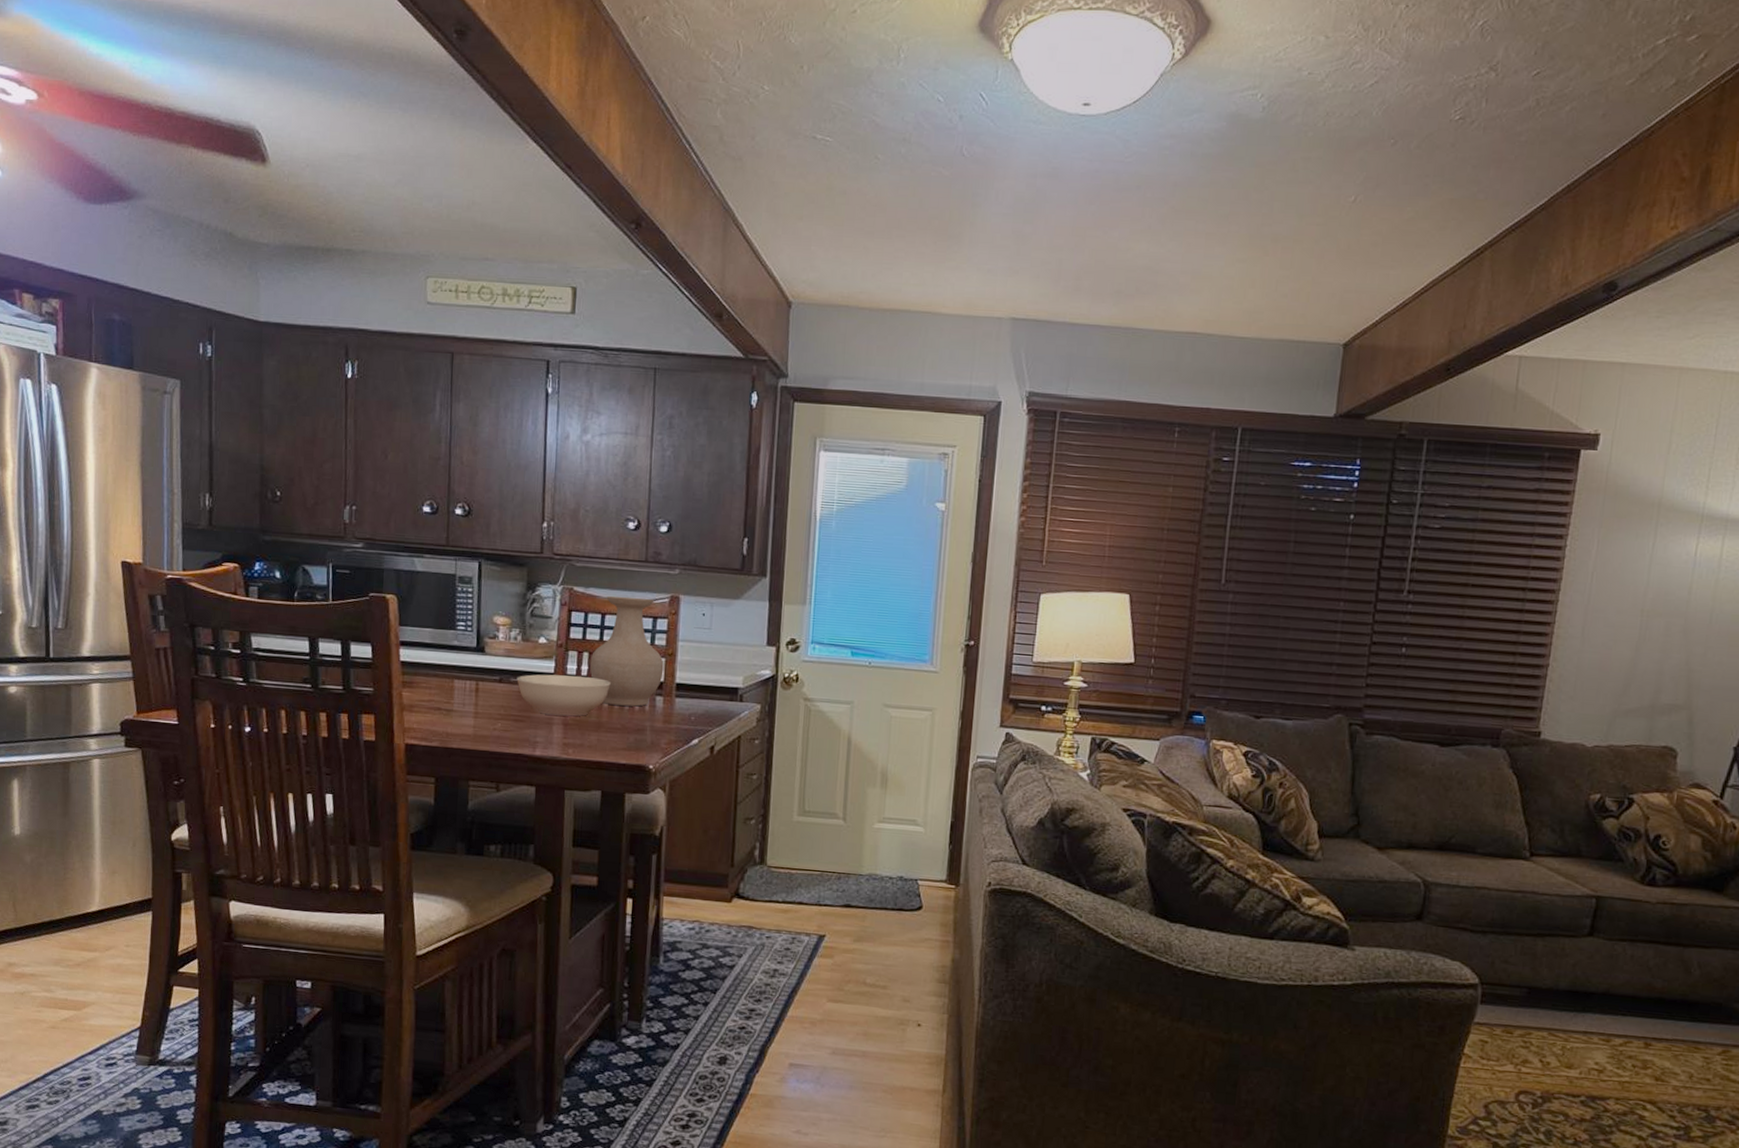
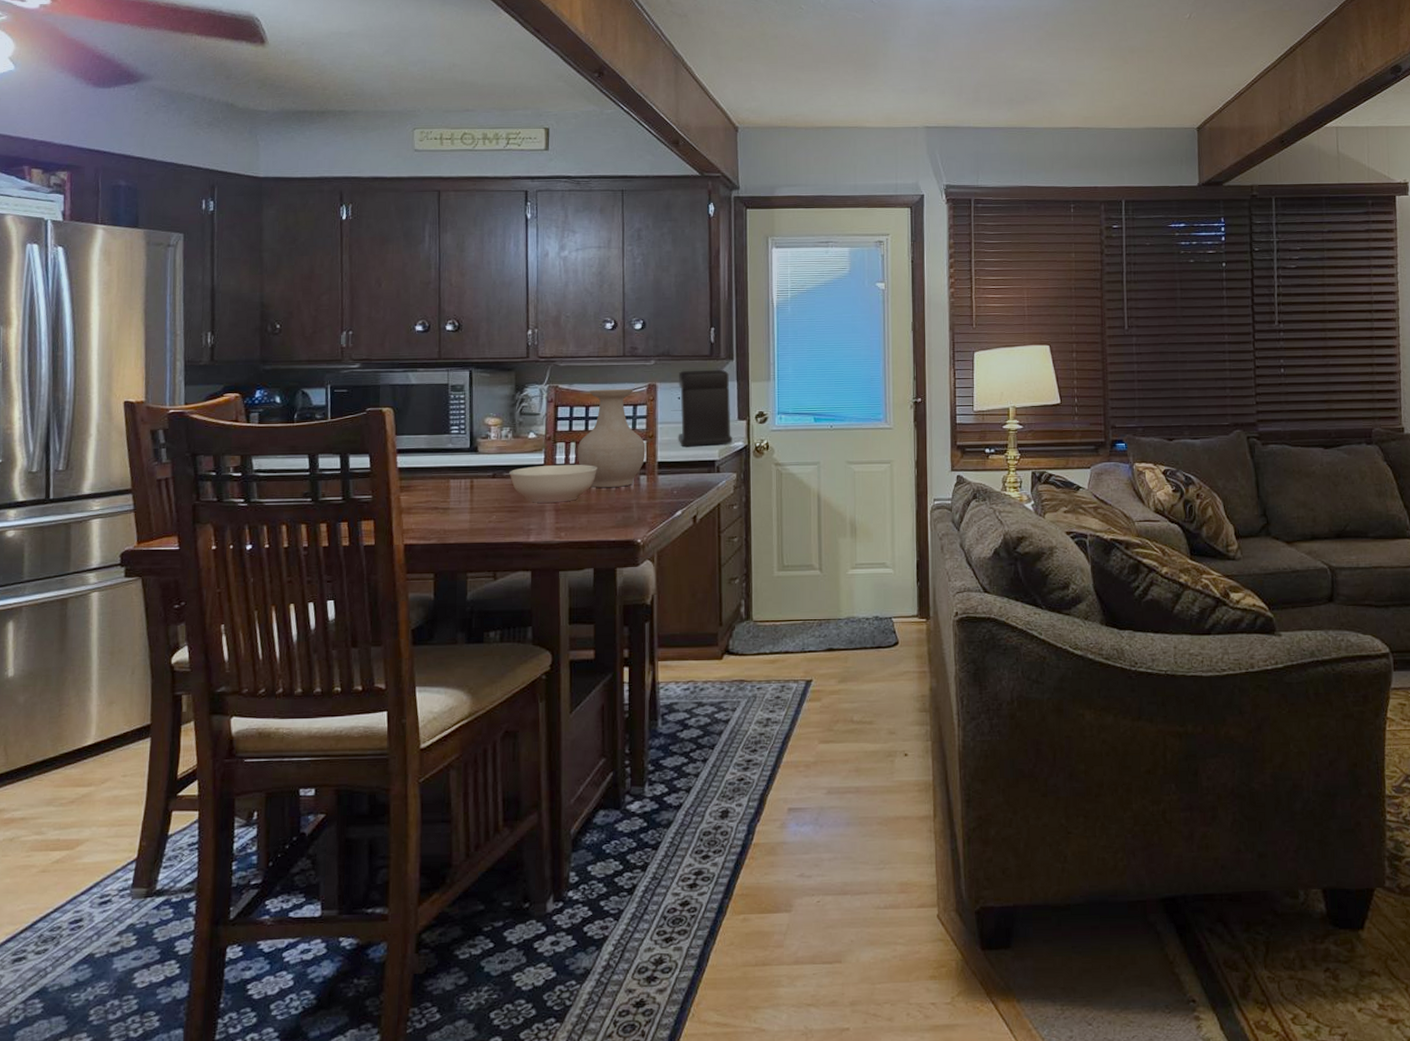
coffee maker: none [699,584,762,671] -> present [678,369,732,446]

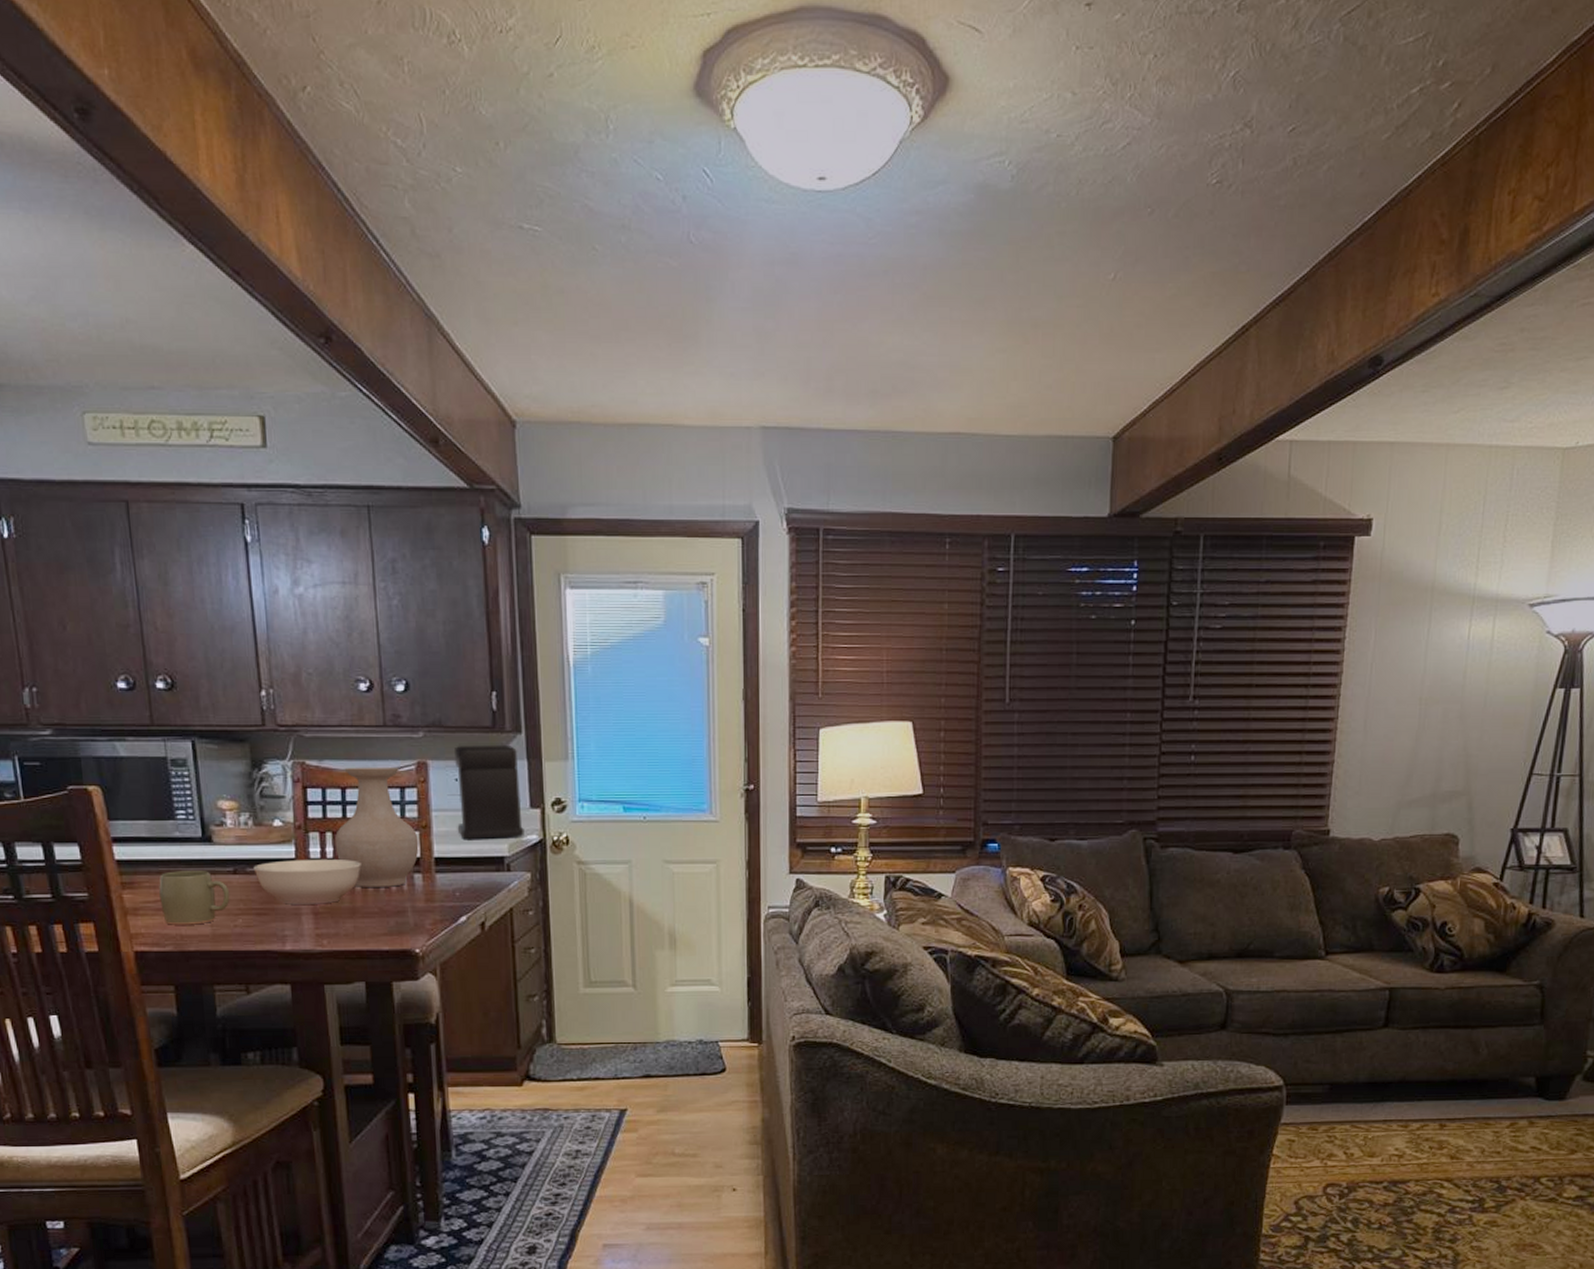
mug: none [430,475,488,522] -> present [159,871,230,925]

